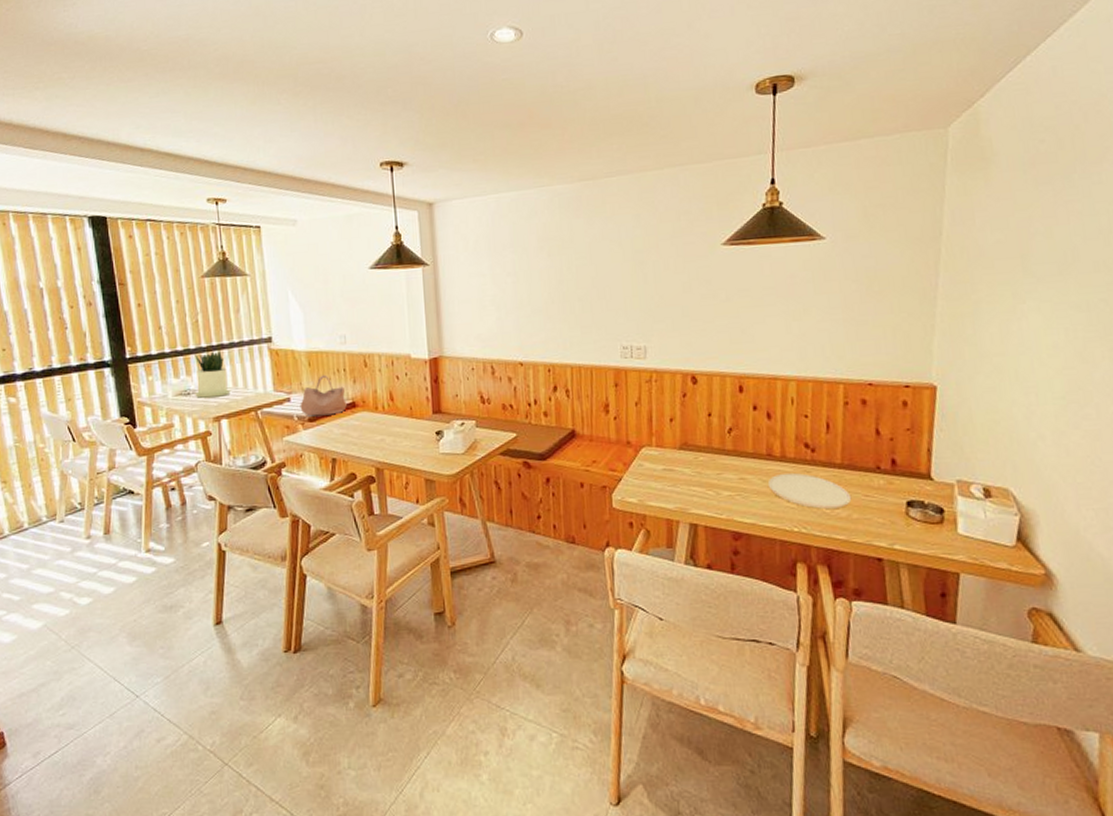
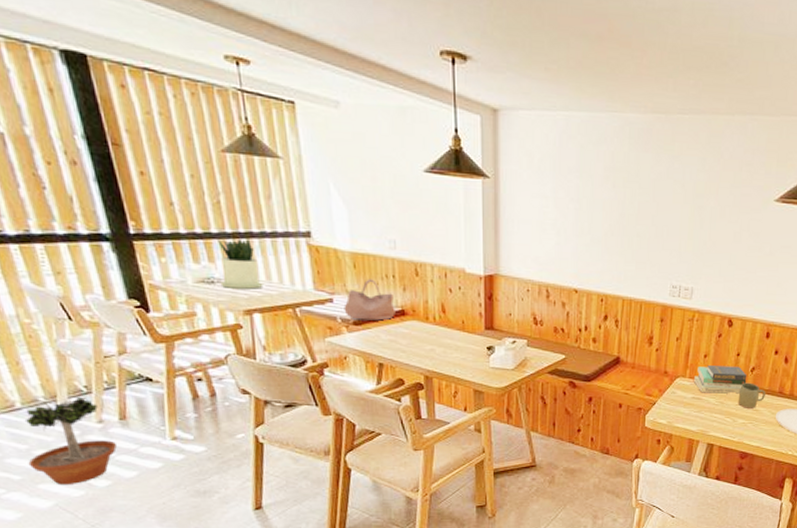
potted tree: none [27,509,101,604] -> present [24,390,118,484]
books: none [661,428,725,463] -> present [693,365,747,394]
mug: none [717,446,751,477] -> present [737,382,765,408]

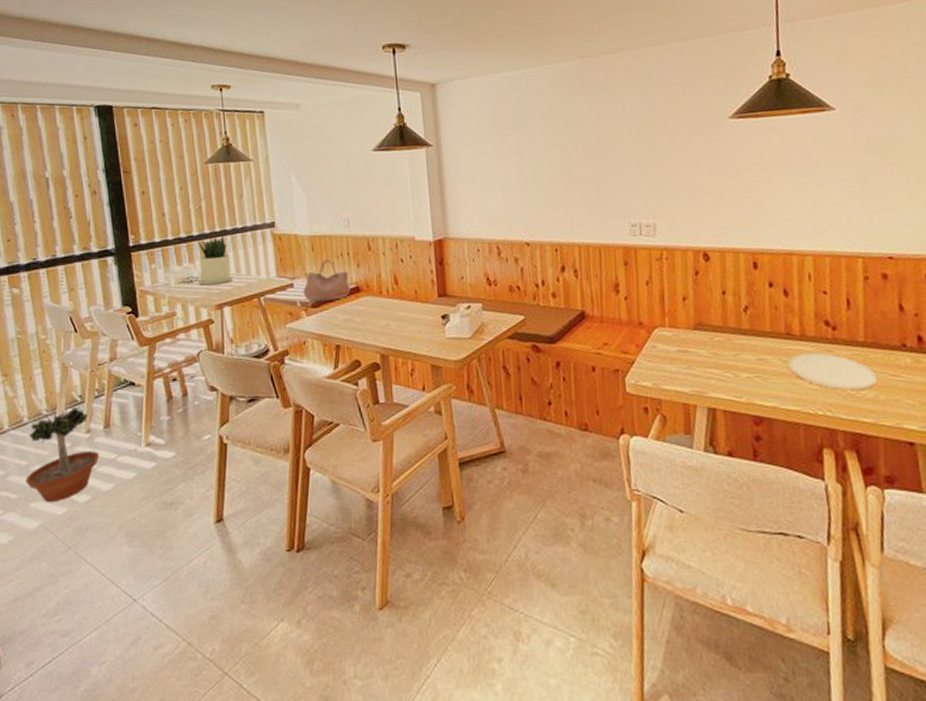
books: present [693,365,747,394] -> none [674,307,742,344]
mug: present [737,382,765,408] -> none [734,325,769,358]

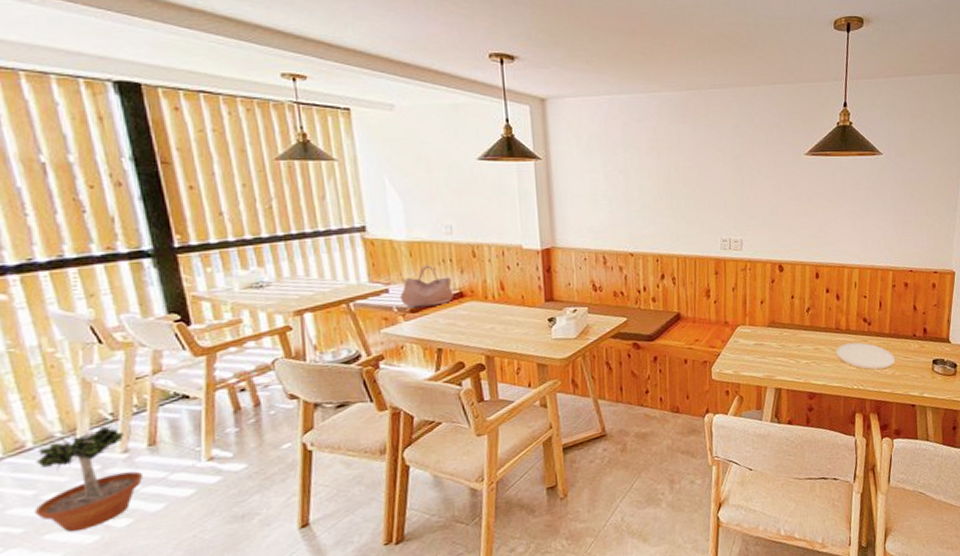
planter: present [197,237,233,286] -> none [268,240,315,291]

